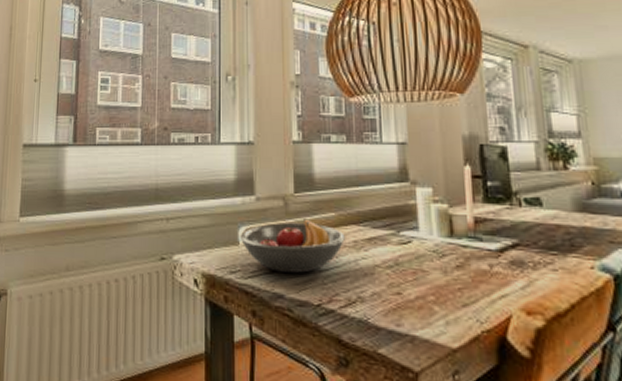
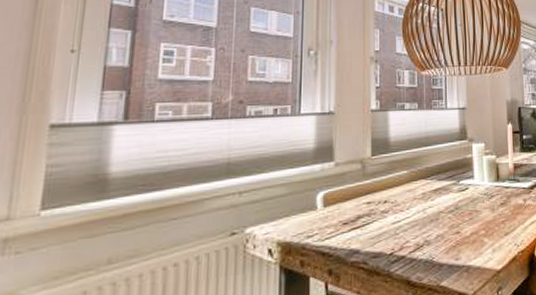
fruit bowl: present [240,219,345,273] -> none [318,178,415,230]

